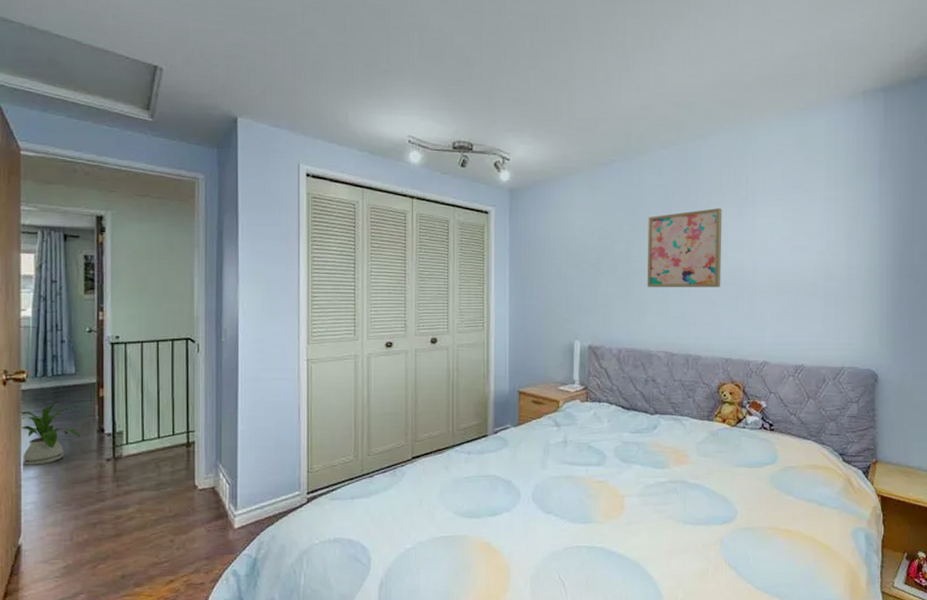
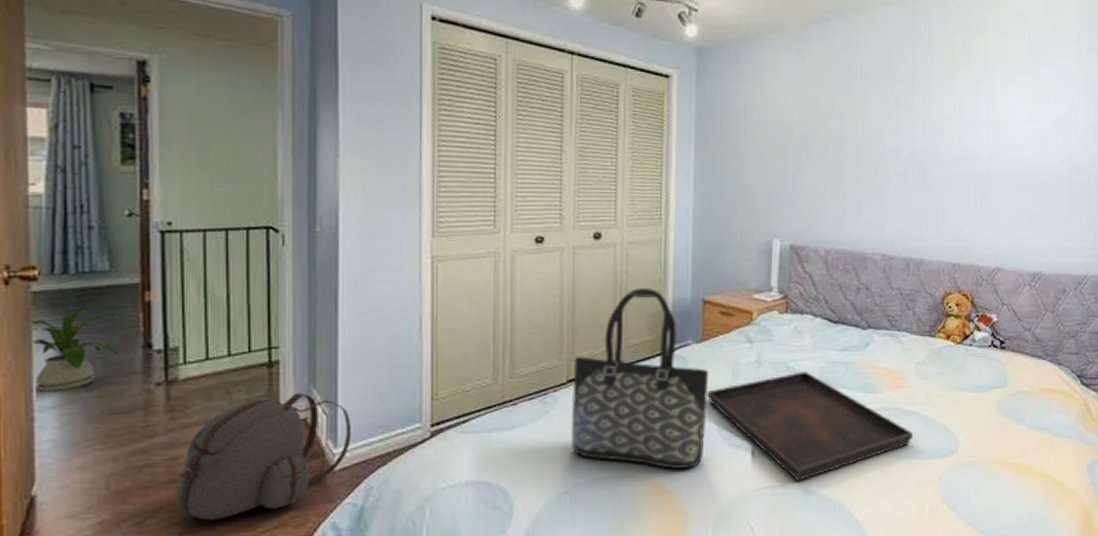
backpack: none [119,467,247,566] -> present [174,392,351,520]
tote bag: none [415,383,525,530] -> present [571,289,709,469]
serving tray: none [524,450,697,542] -> present [707,371,914,481]
wall art: present [647,208,722,287] -> none [863,82,955,178]

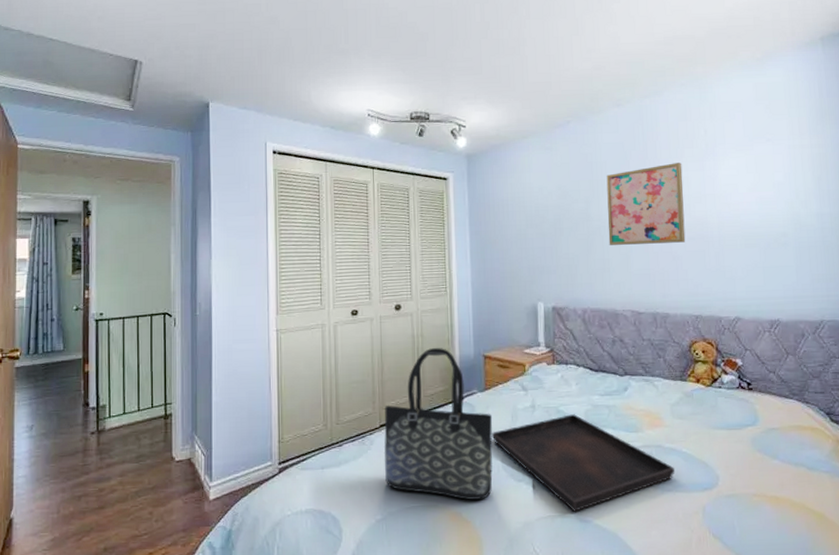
house plant: present [31,310,122,392] -> none [14,379,70,440]
backpack: present [174,392,351,520] -> none [101,438,221,539]
wall art: none [863,82,955,178] -> present [606,163,686,245]

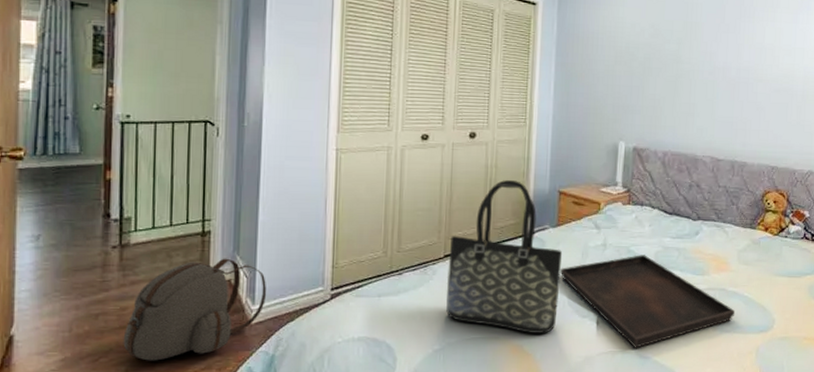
backpack: none [101,438,221,539] -> present [123,258,266,361]
wall art: present [606,163,686,245] -> none [696,12,777,94]

